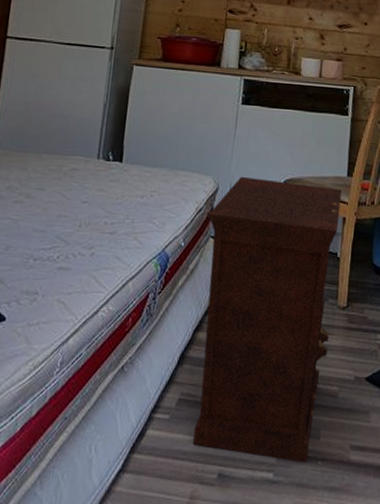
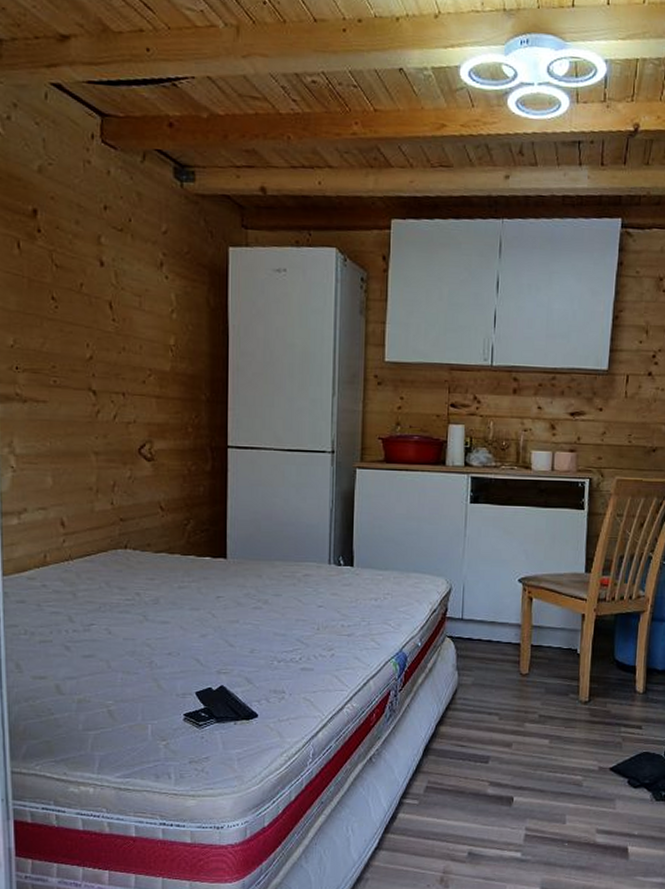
nightstand: present [192,176,342,463] -> none [442,576,580,844]

